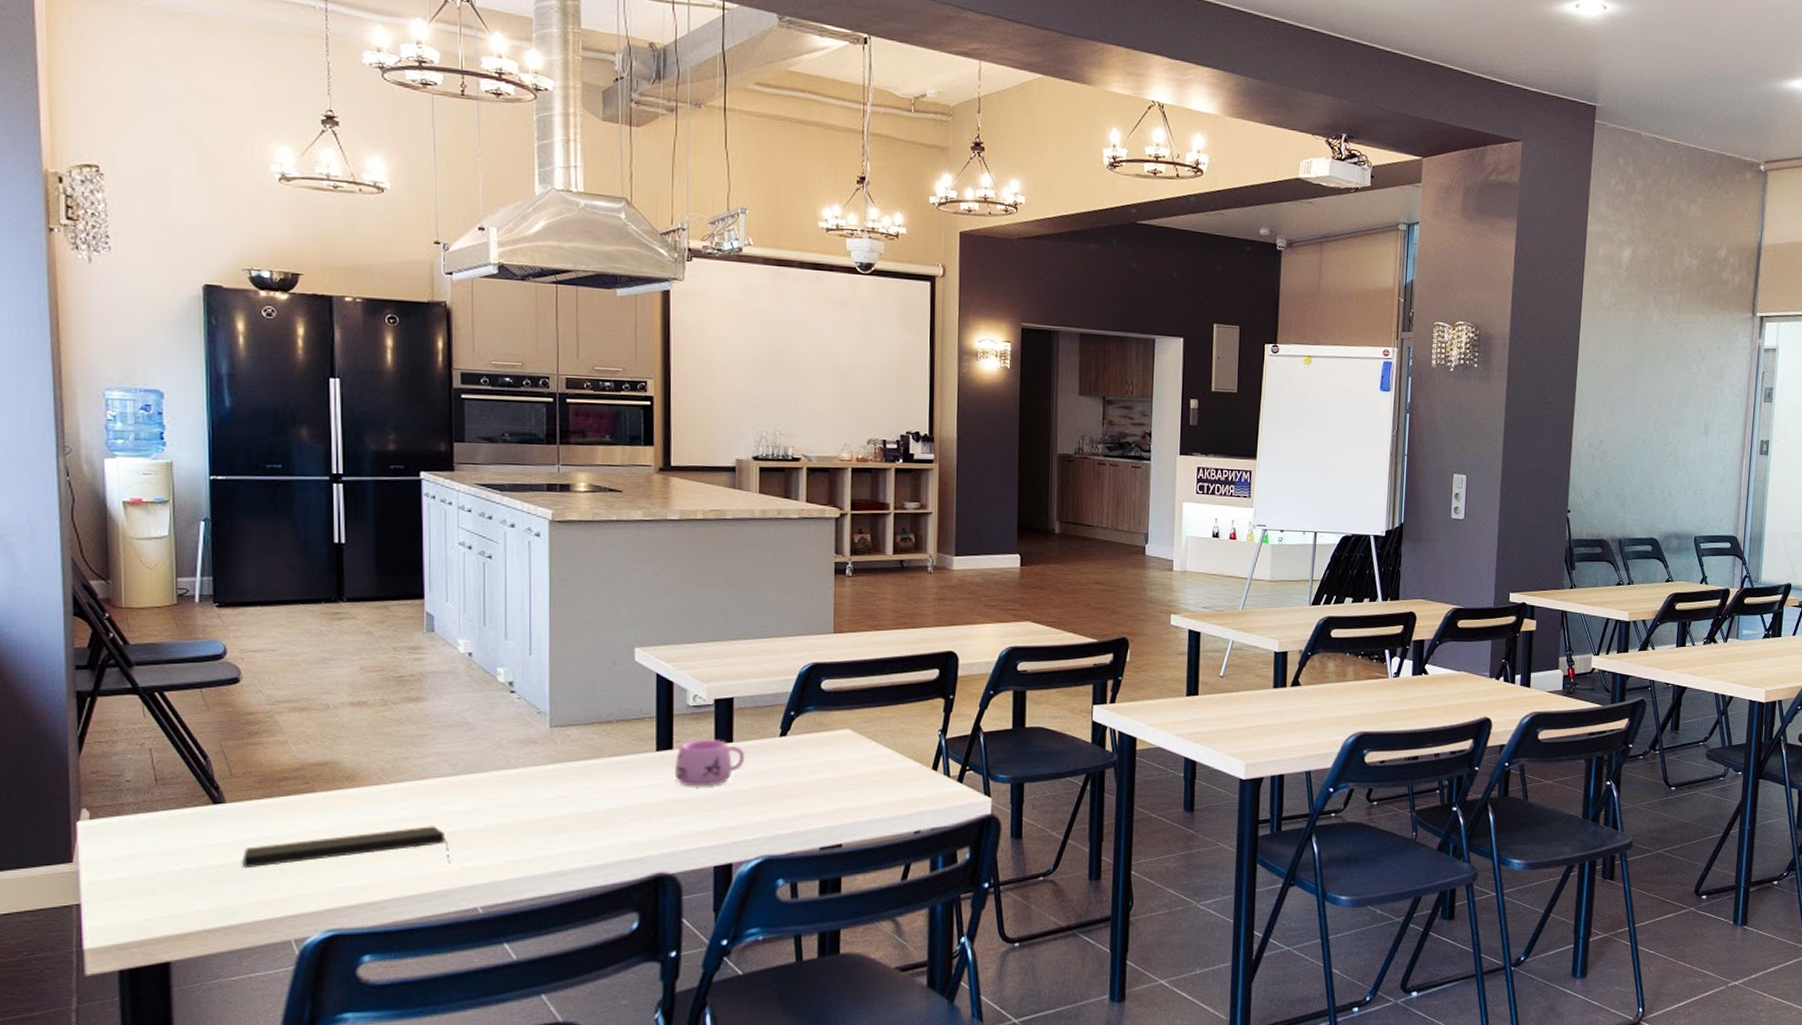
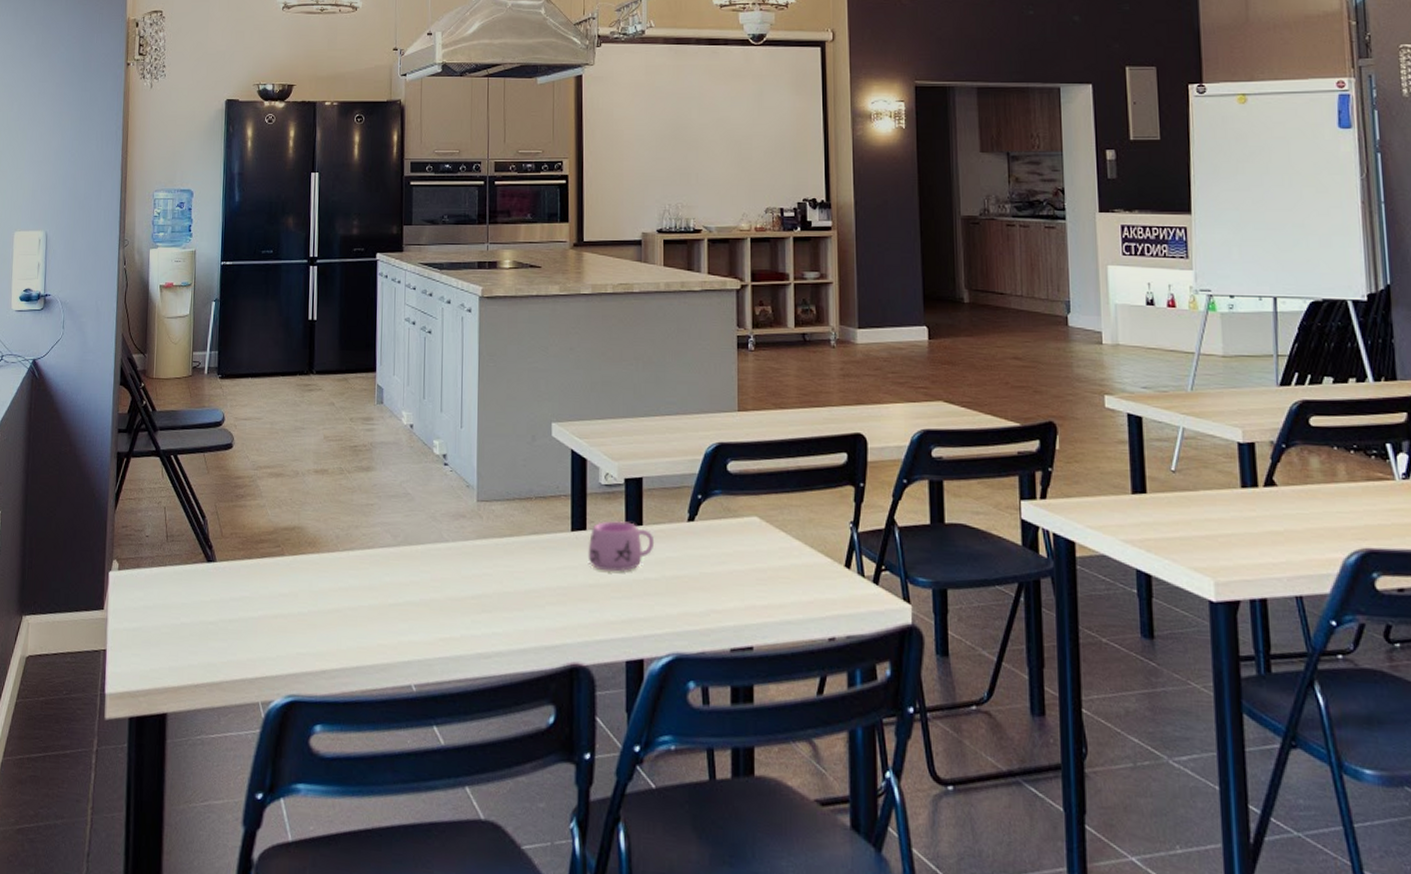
notepad: present [243,826,451,869] -> none [226,596,390,636]

